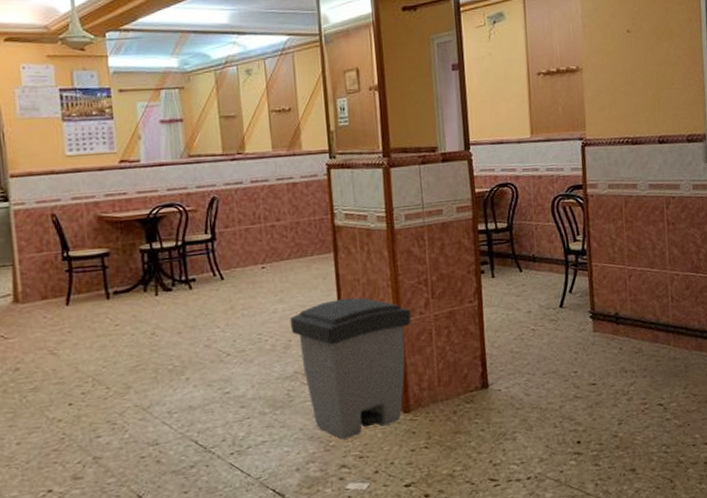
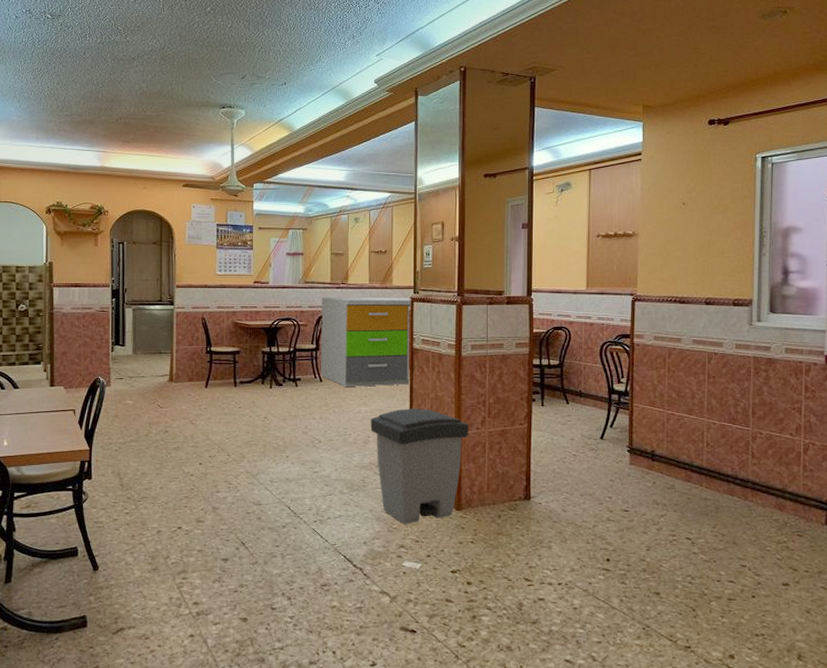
storage cabinet: none [213,165,335,282] -> present [321,297,410,387]

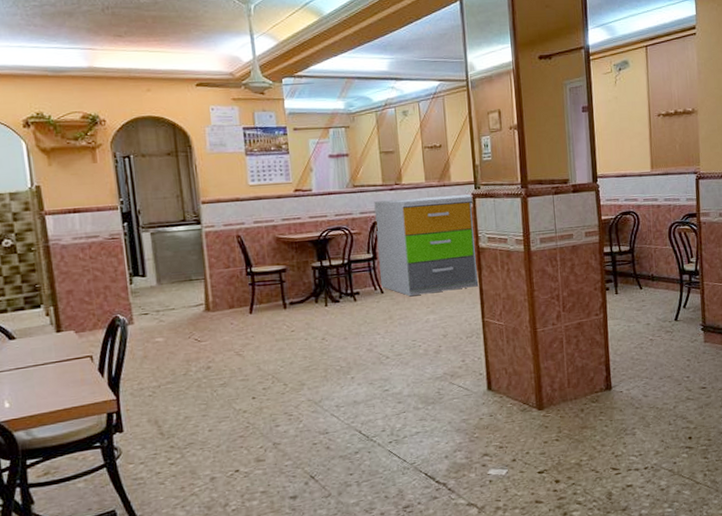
trash can: present [370,409,469,524] -> none [440,310,545,432]

